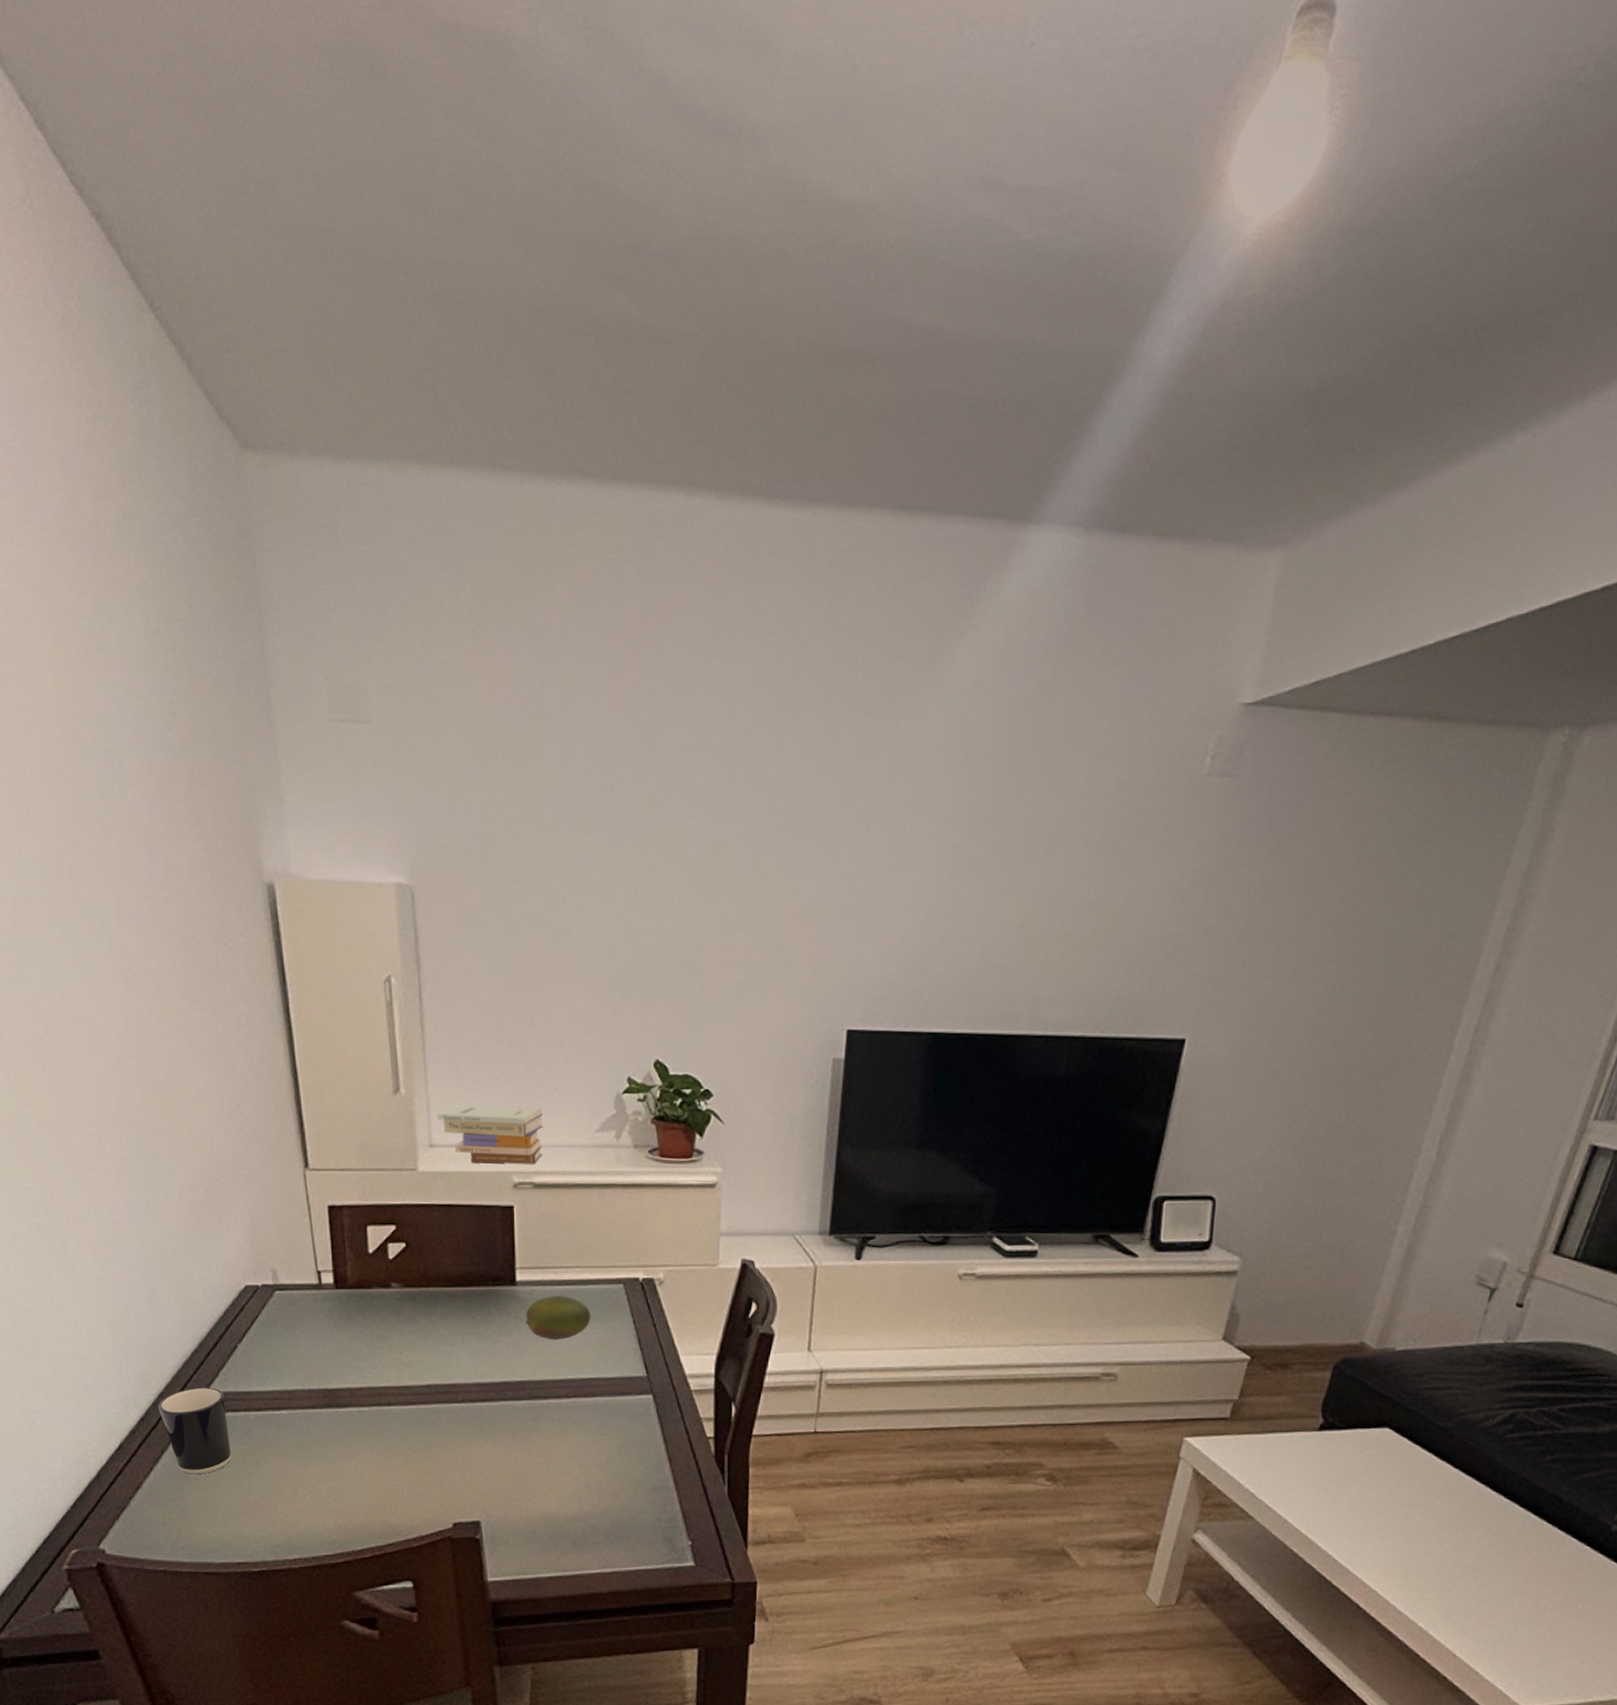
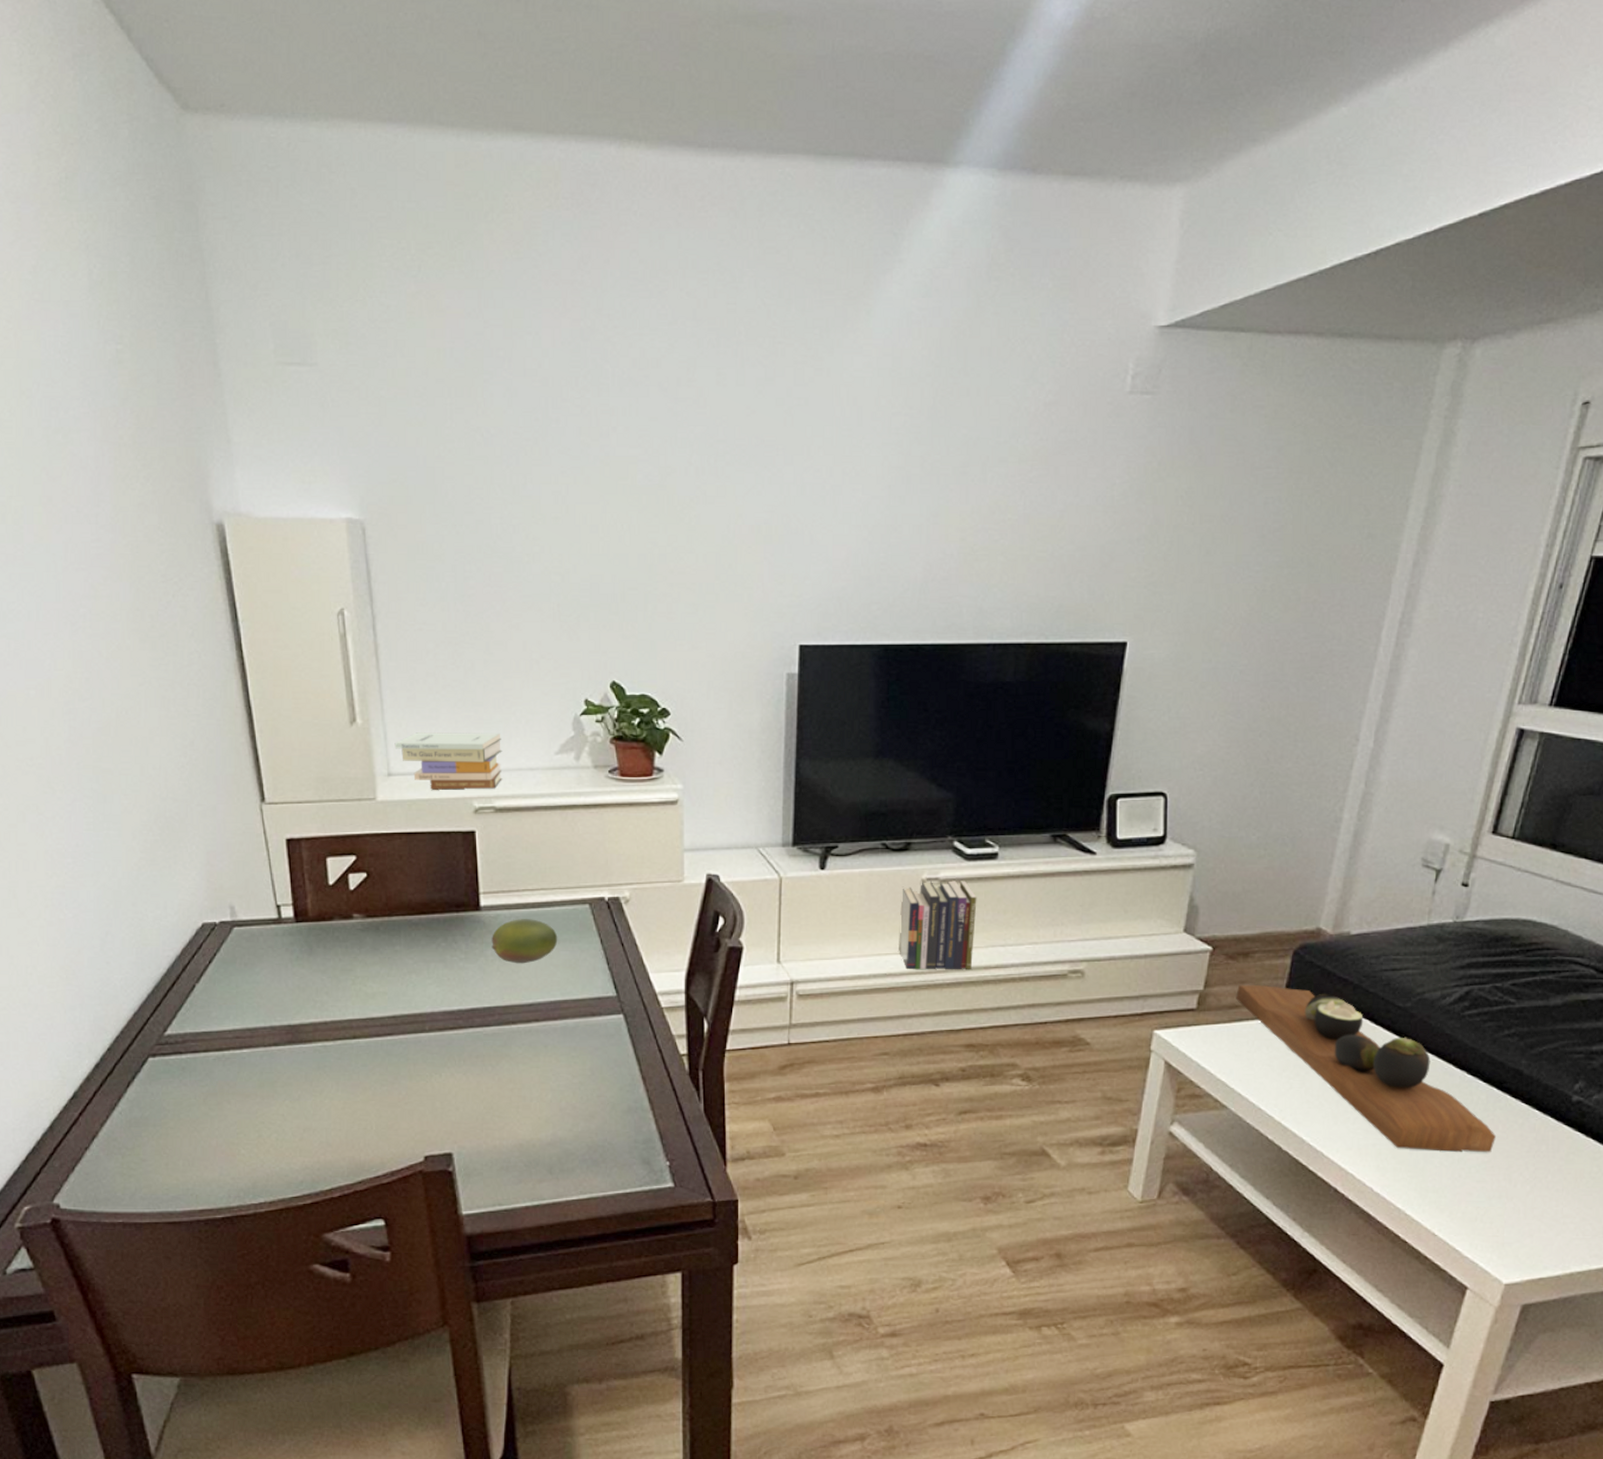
mug: present [159,1387,232,1475] -> none [114,1029,192,1120]
books: none [930,1275,1013,1367] -> present [899,880,977,970]
decorative tray: none [1271,1395,1529,1578] -> present [1236,984,1497,1153]

